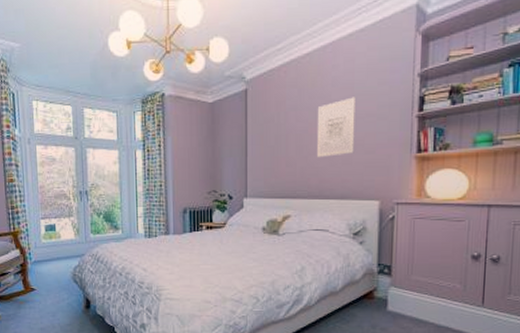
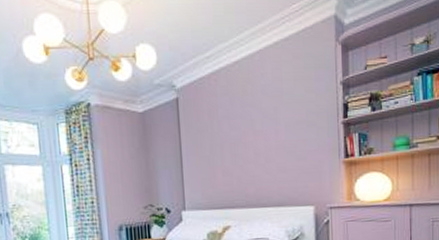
wall art: present [316,97,356,158] -> none [250,105,288,167]

